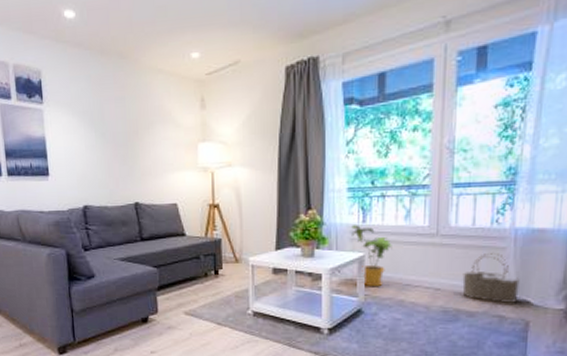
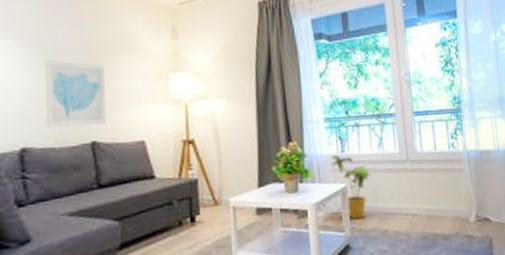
wall art: none [97,132,146,190] -> present [46,60,106,127]
wicker basket: present [462,252,520,303] -> none [433,174,480,223]

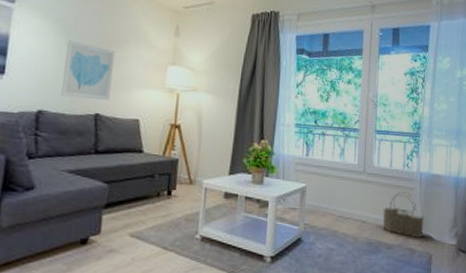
house plant: present [332,155,371,220] -> none [296,157,329,217]
wicker basket: none [433,174,480,223] -> present [382,191,424,237]

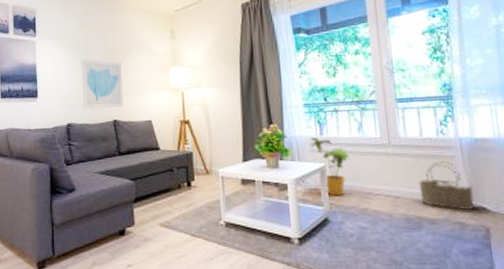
house plant: none [296,157,329,217] -> present [310,137,350,196]

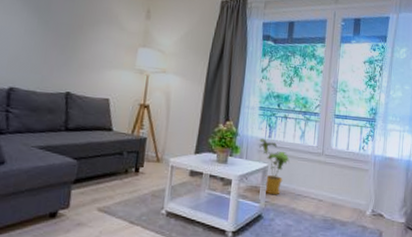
wall art: present [82,60,123,109] -> none [33,20,87,79]
wicker basket: present [418,160,474,210] -> none [338,172,377,216]

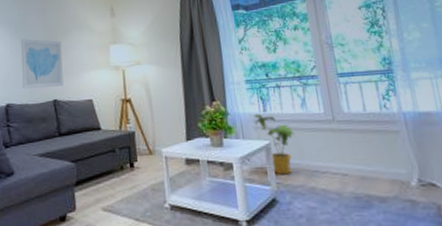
wall art: none [33,20,87,79] -> present [21,39,63,89]

